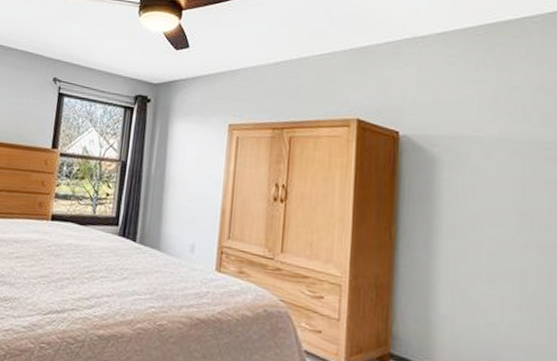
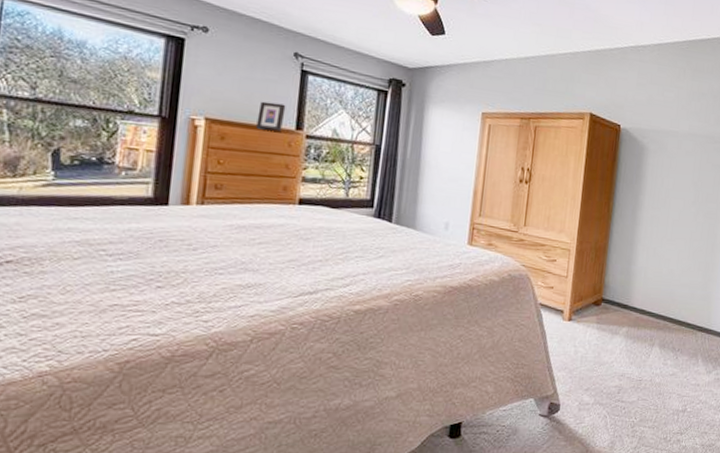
picture frame: none [20,123,45,151] -> present [256,101,286,132]

